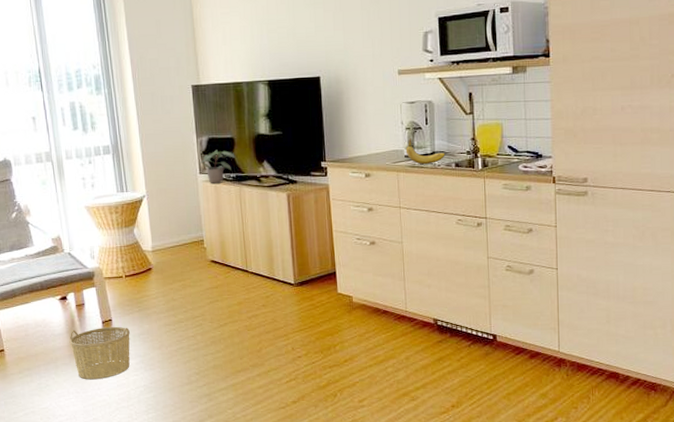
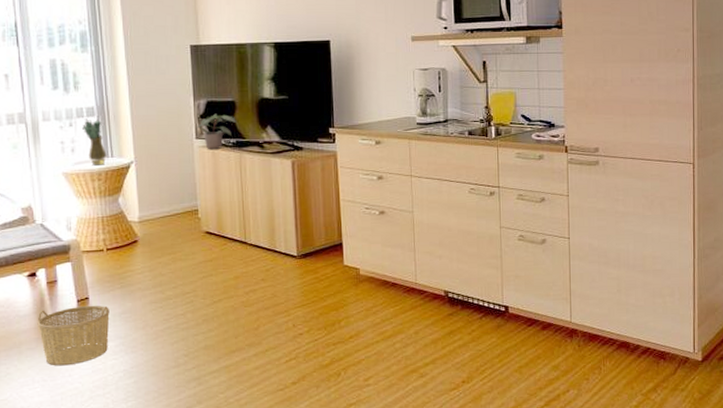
vase: none [100,156,122,200] -> present [82,118,107,166]
fruit: present [405,138,445,165] -> none [418,105,459,133]

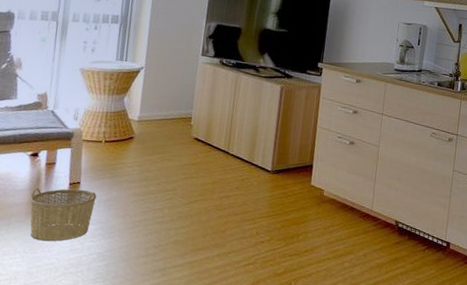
vase: present [82,118,107,166] -> none [105,24,123,67]
potted plant: present [196,113,236,149] -> none [203,36,240,67]

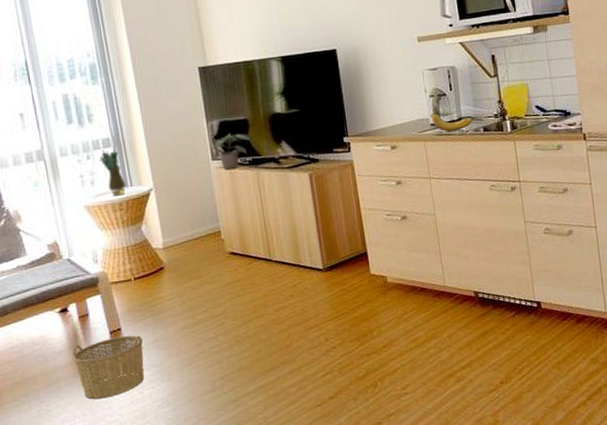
vase: none [105,24,123,67] -> present [99,150,127,196]
potted plant: none [203,36,240,67] -> present [211,133,251,170]
fruit: none [396,55,431,80] -> present [431,106,473,132]

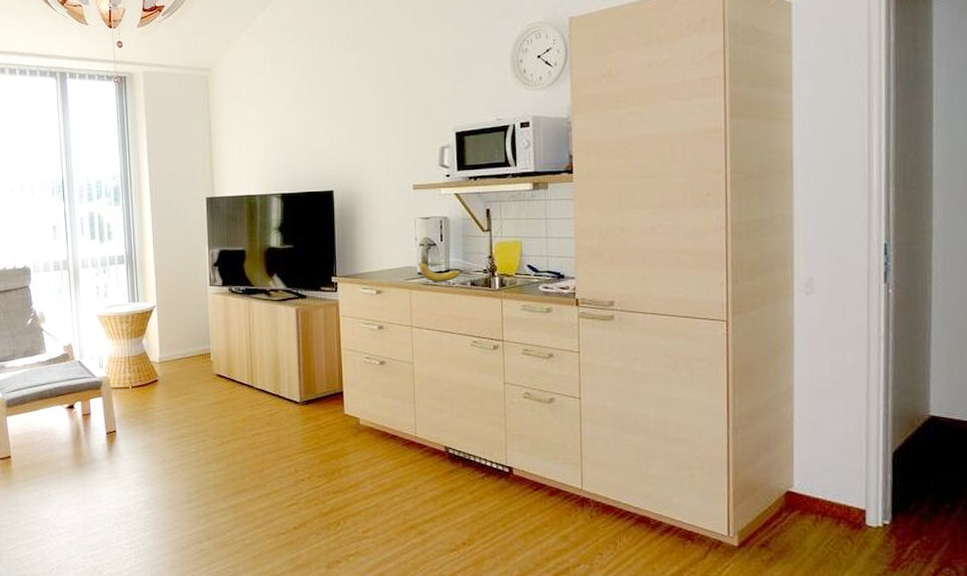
basket: present [72,335,145,400] -> none [74,438,133,493]
vase: present [99,150,127,196] -> none [114,266,134,309]
potted plant: present [211,133,251,170] -> none [210,262,246,296]

